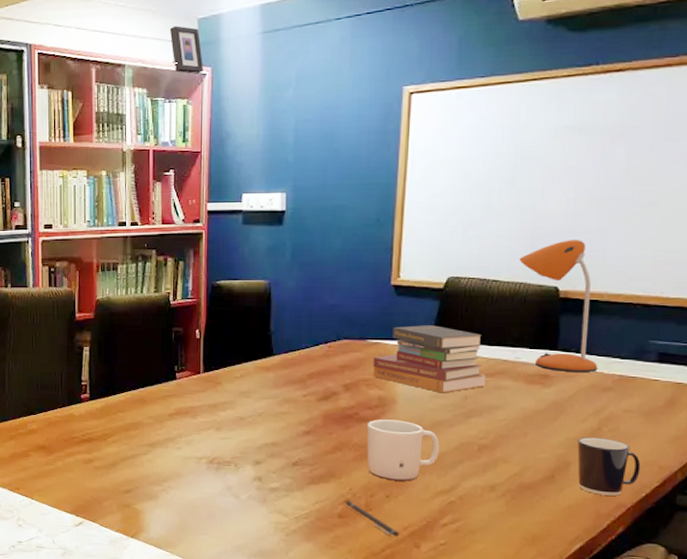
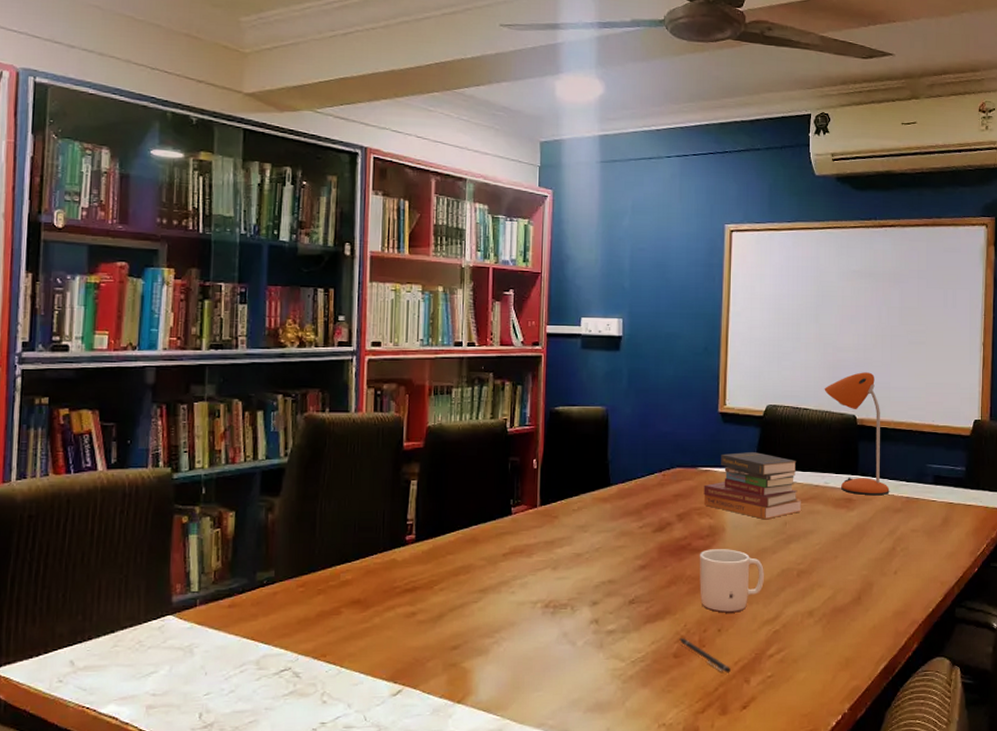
picture frame: present [170,25,204,74] -> none [513,146,546,195]
mug: present [577,437,641,497] -> none [877,557,927,614]

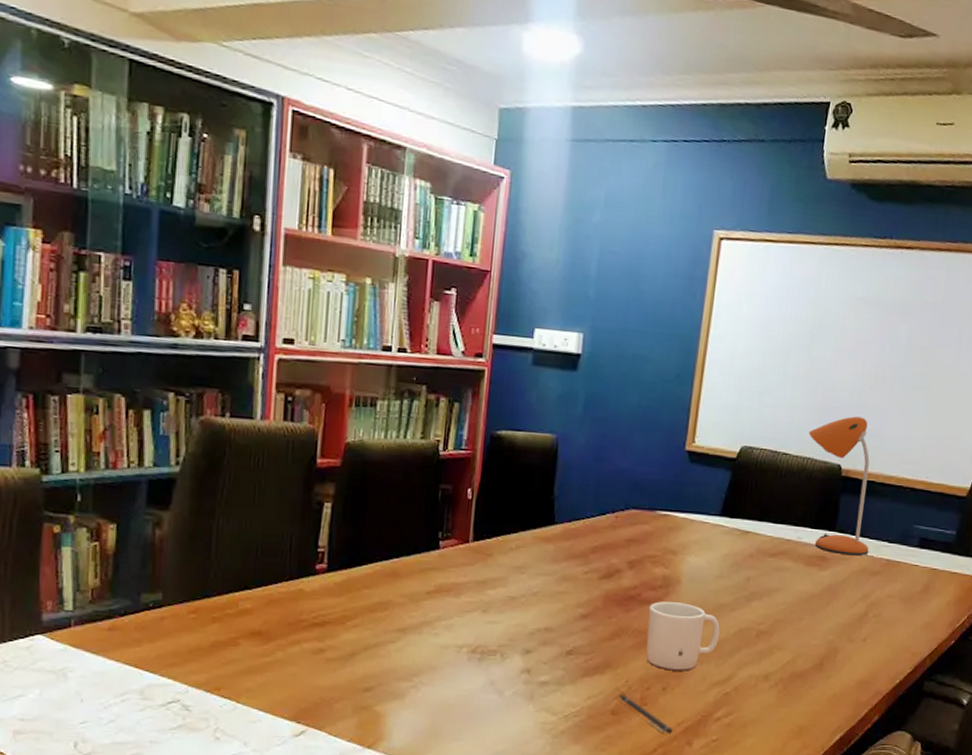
books: present [703,452,802,520] -> none [659,497,770,574]

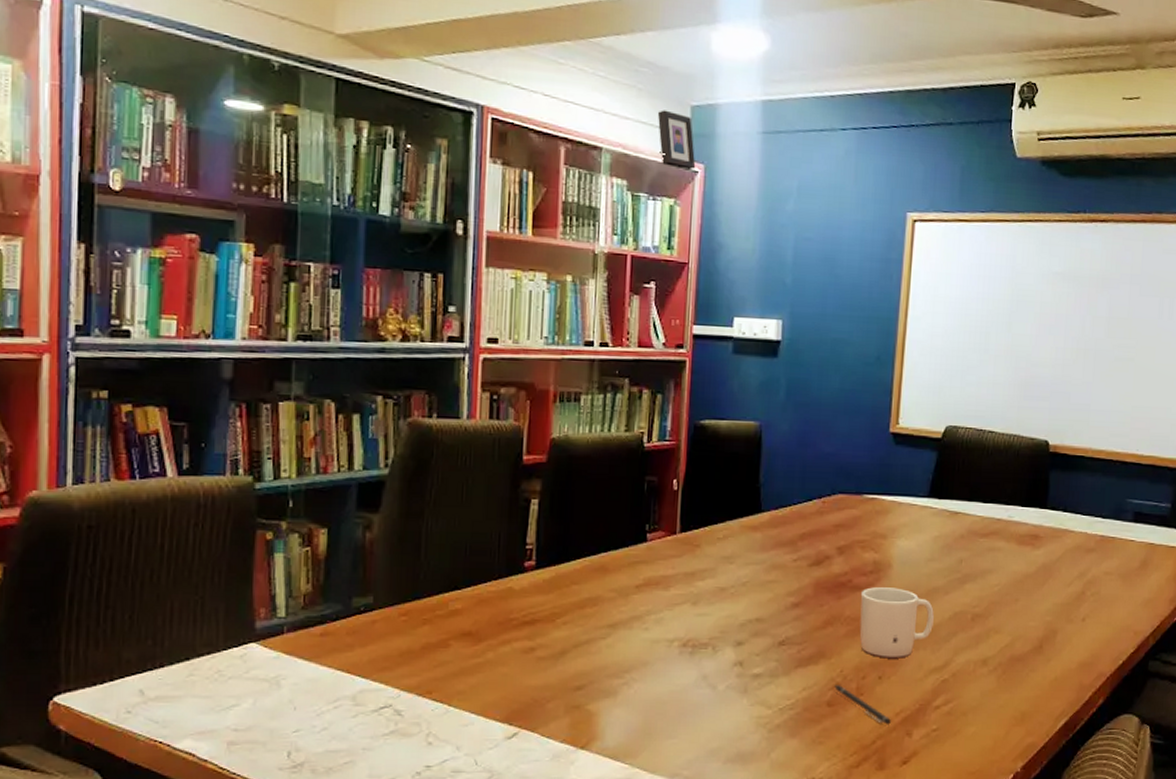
picture frame: none [464,111,502,176] -> present [658,110,696,171]
desk lamp: present [808,416,870,556] -> none [1013,391,1083,533]

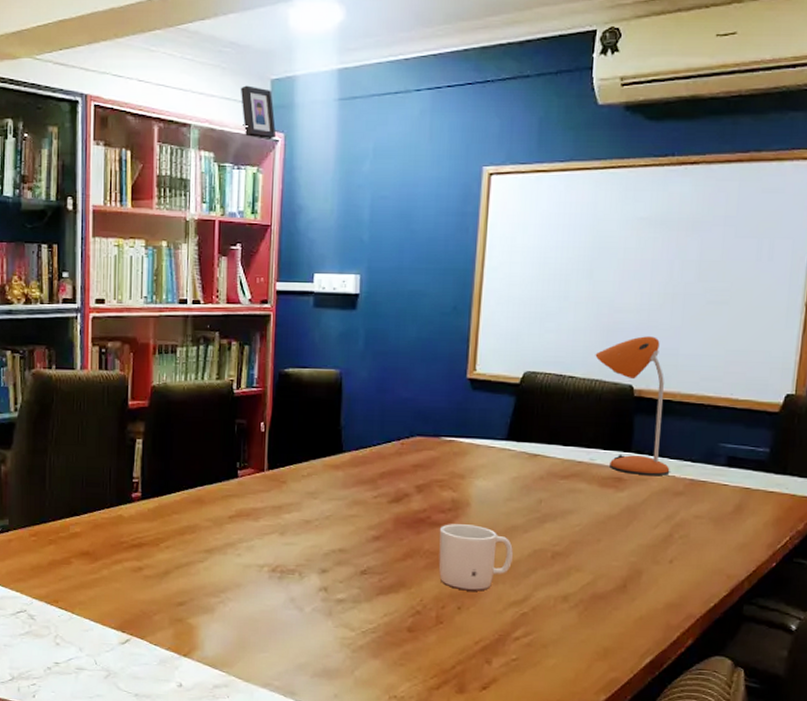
pen: present [834,685,891,725] -> none [414,613,470,652]
desk lamp: none [1013,391,1083,533] -> present [595,336,670,476]

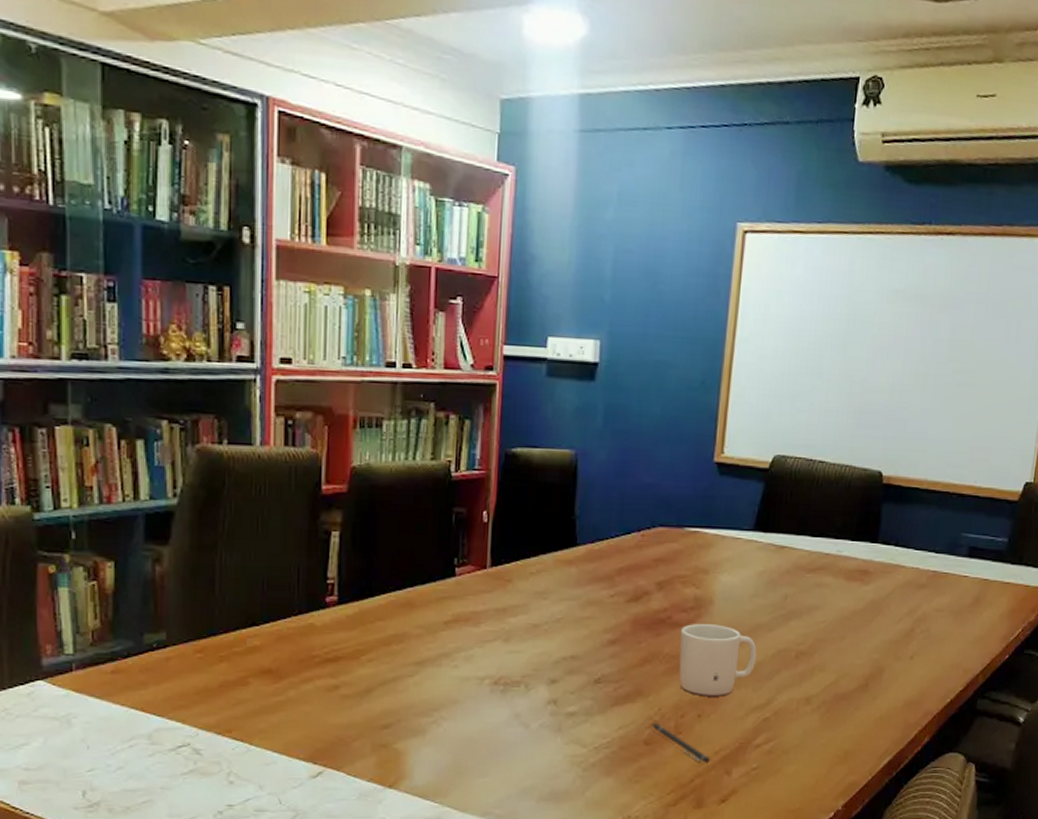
picture frame: present [241,85,277,140] -> none [464,103,506,173]
pen: none [414,613,470,652] -> present [652,723,710,764]
desk lamp: present [595,336,670,476] -> none [846,419,915,568]

